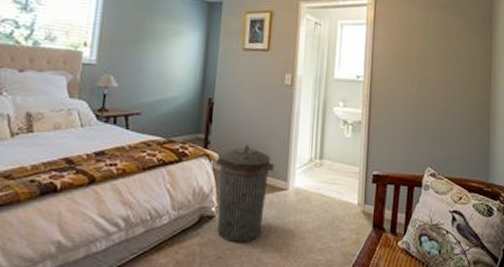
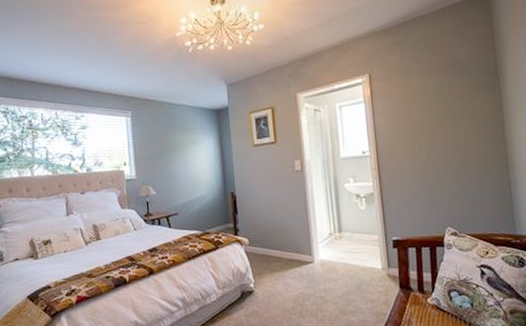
trash can: present [215,144,275,243] -> none [246,227,299,312]

